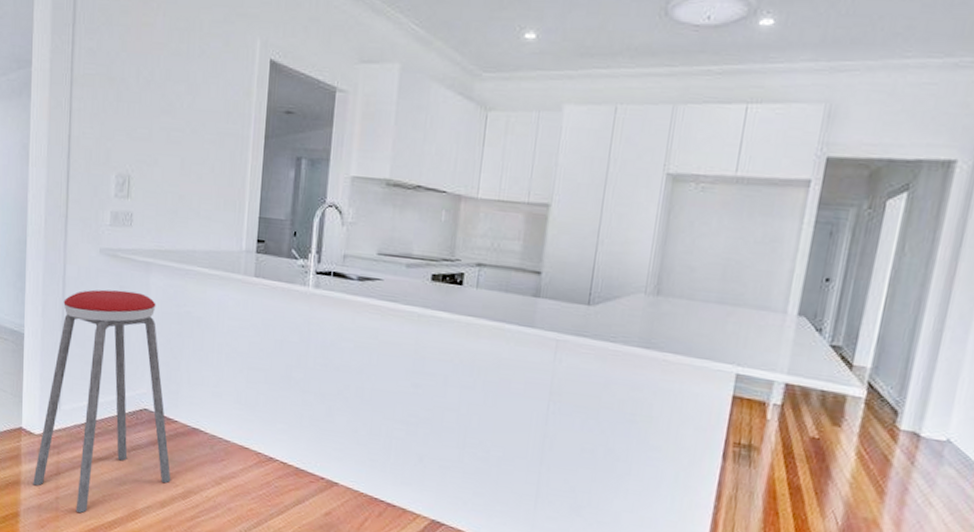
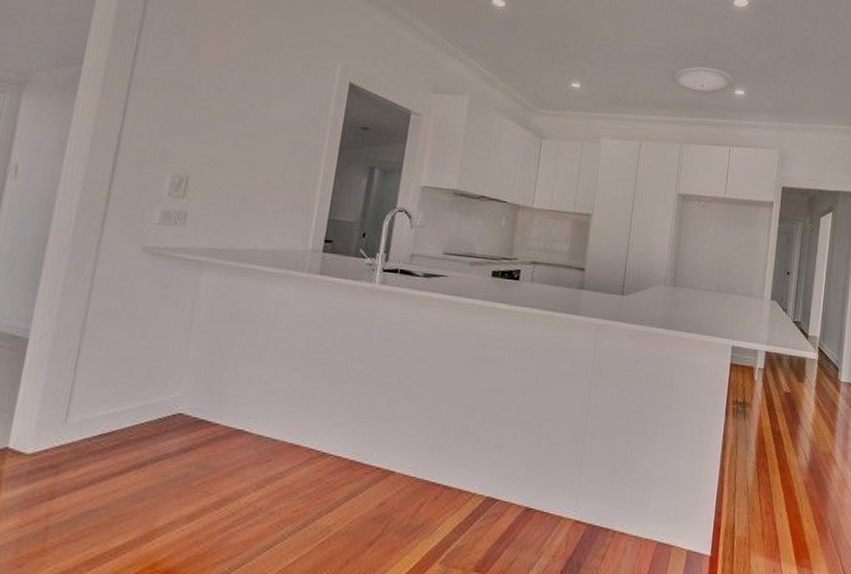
music stool: present [33,289,171,513] -> none [13,289,206,543]

